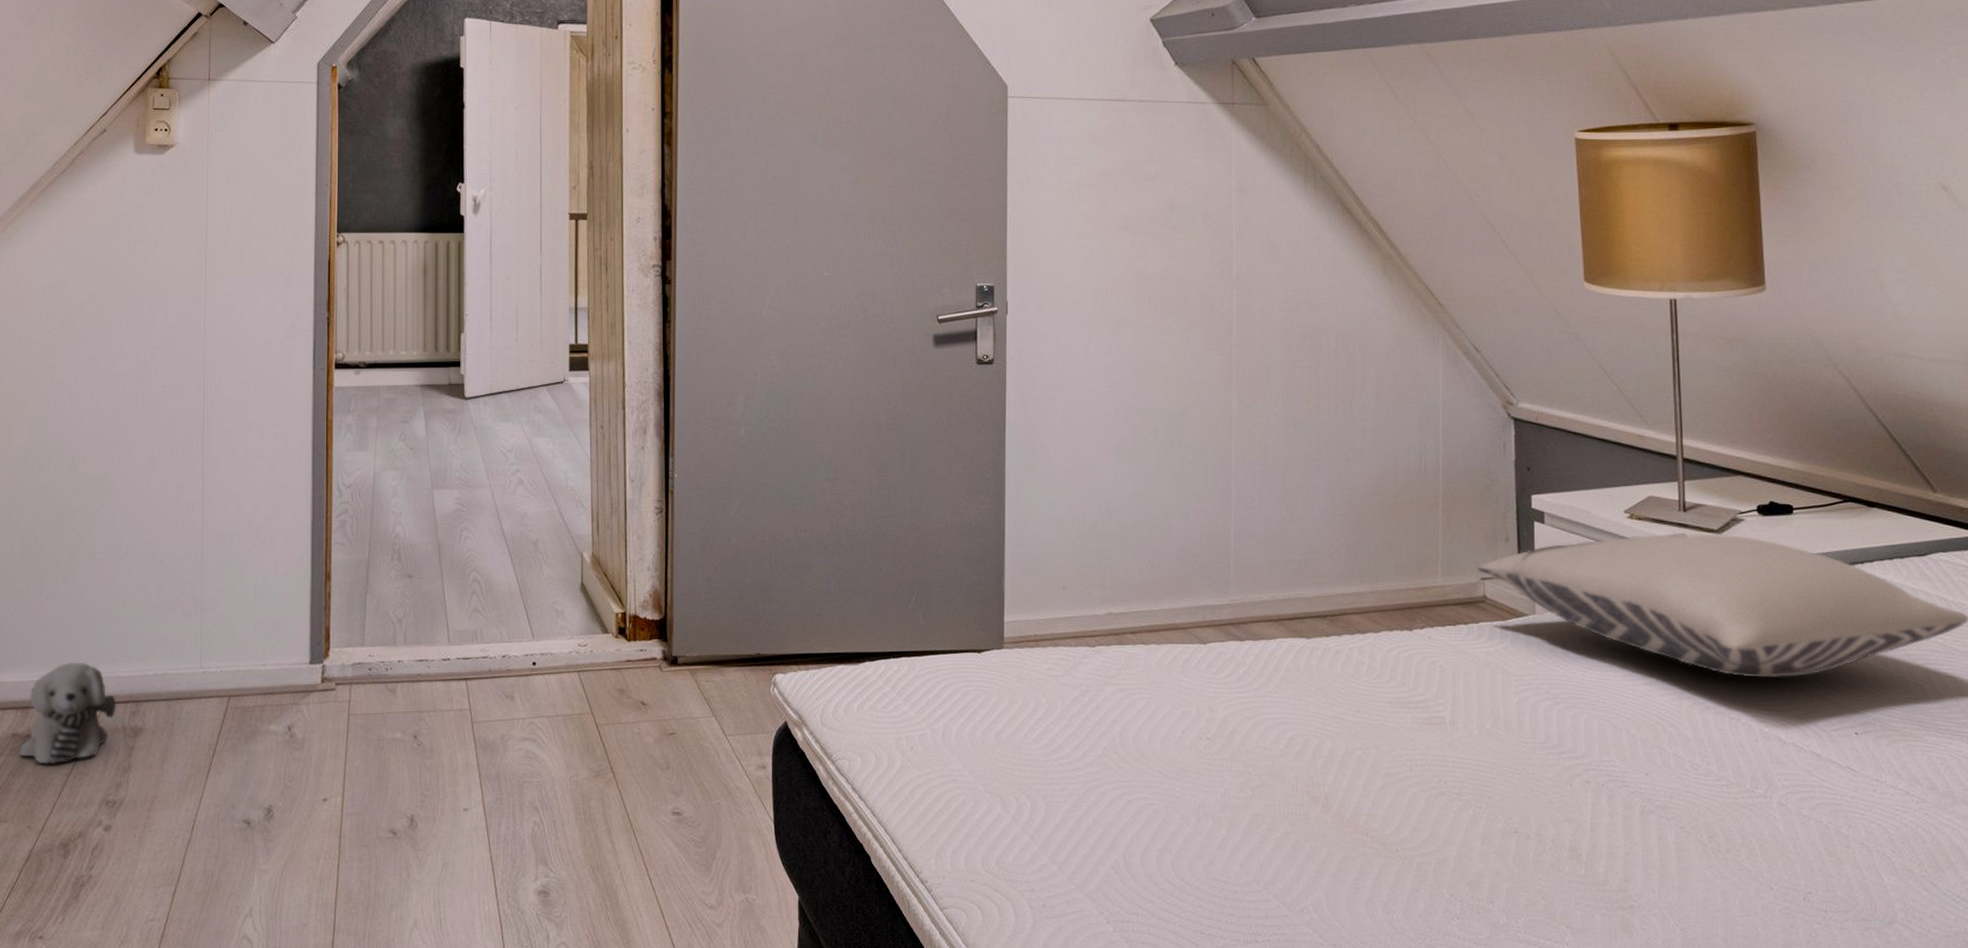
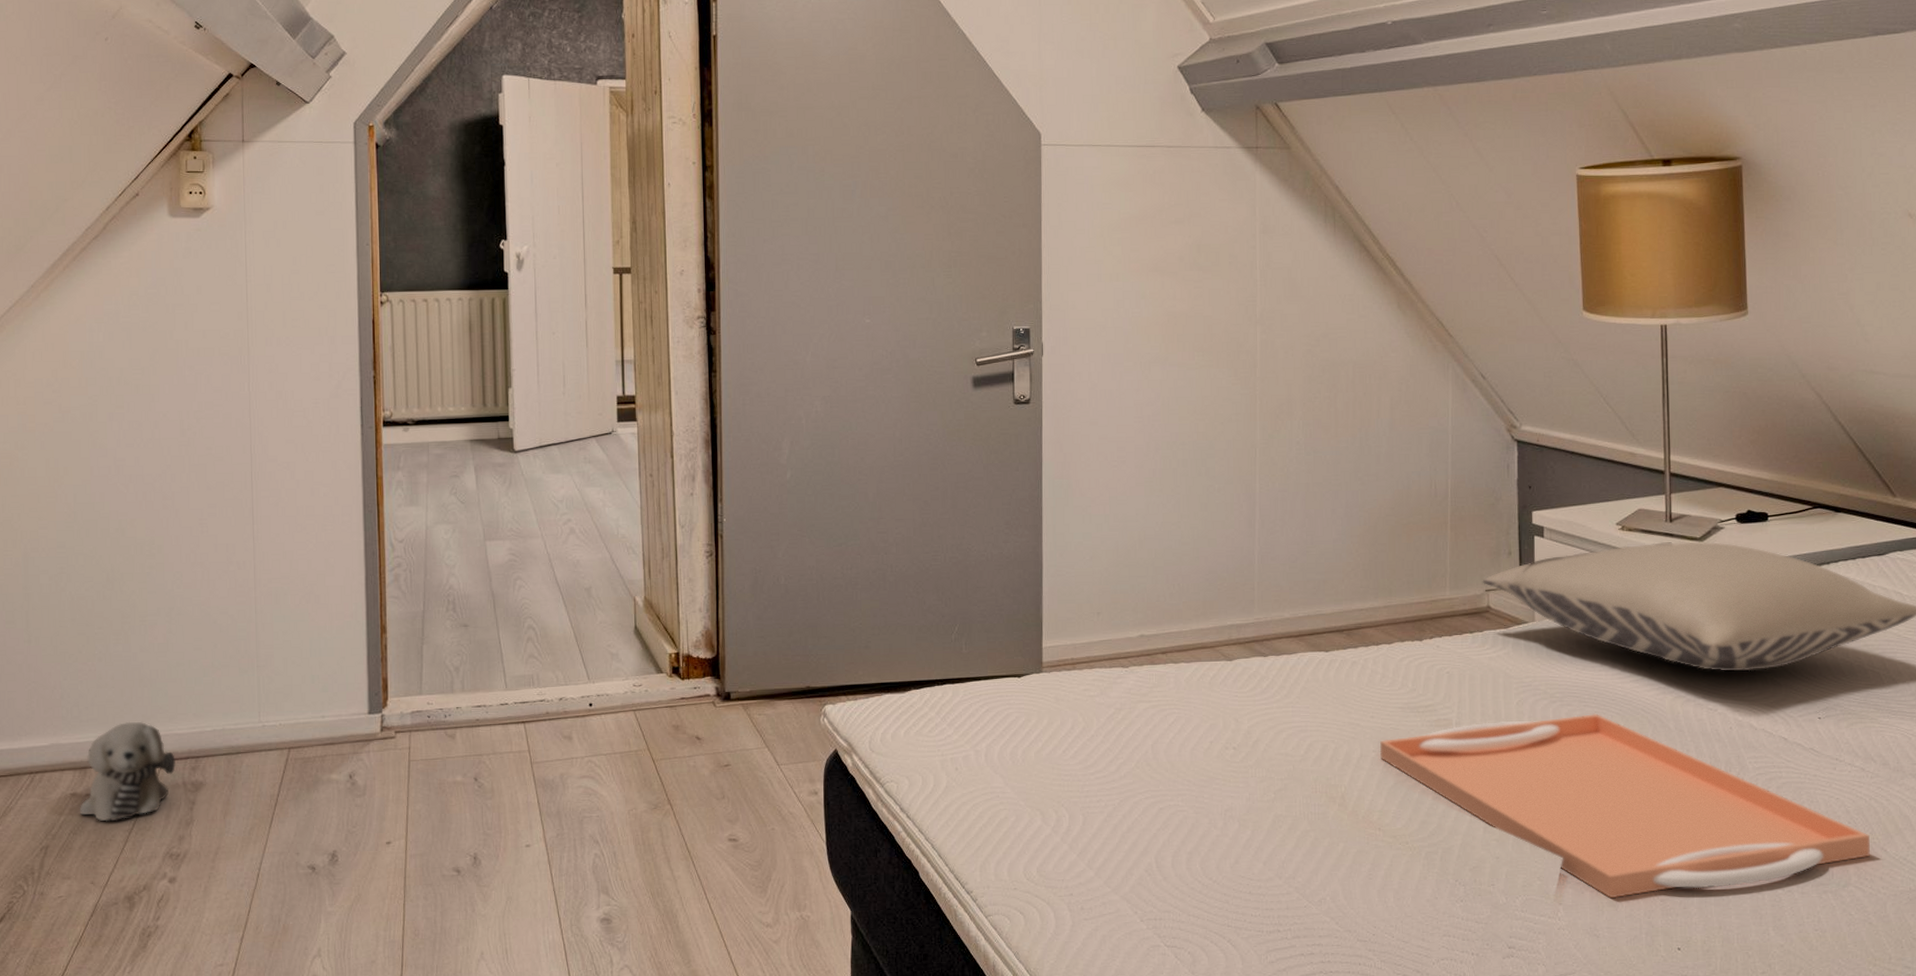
serving tray: none [1367,717,1918,924] -> present [1380,713,1870,899]

